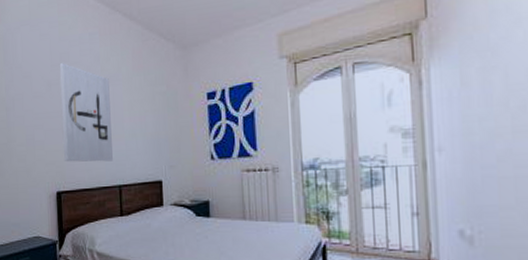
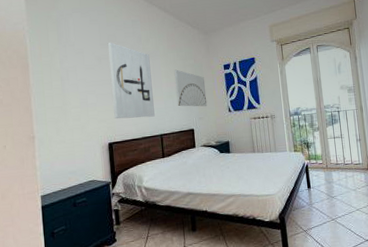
wall art: none [139,99,182,151] -> present [174,69,208,107]

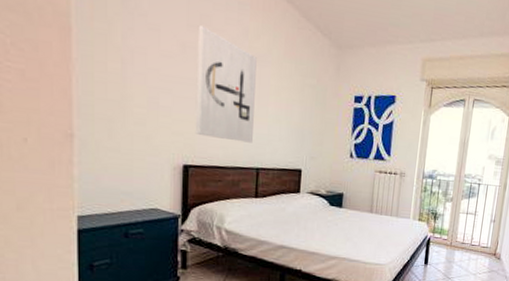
wall art: present [174,69,208,107] -> none [284,87,327,144]

